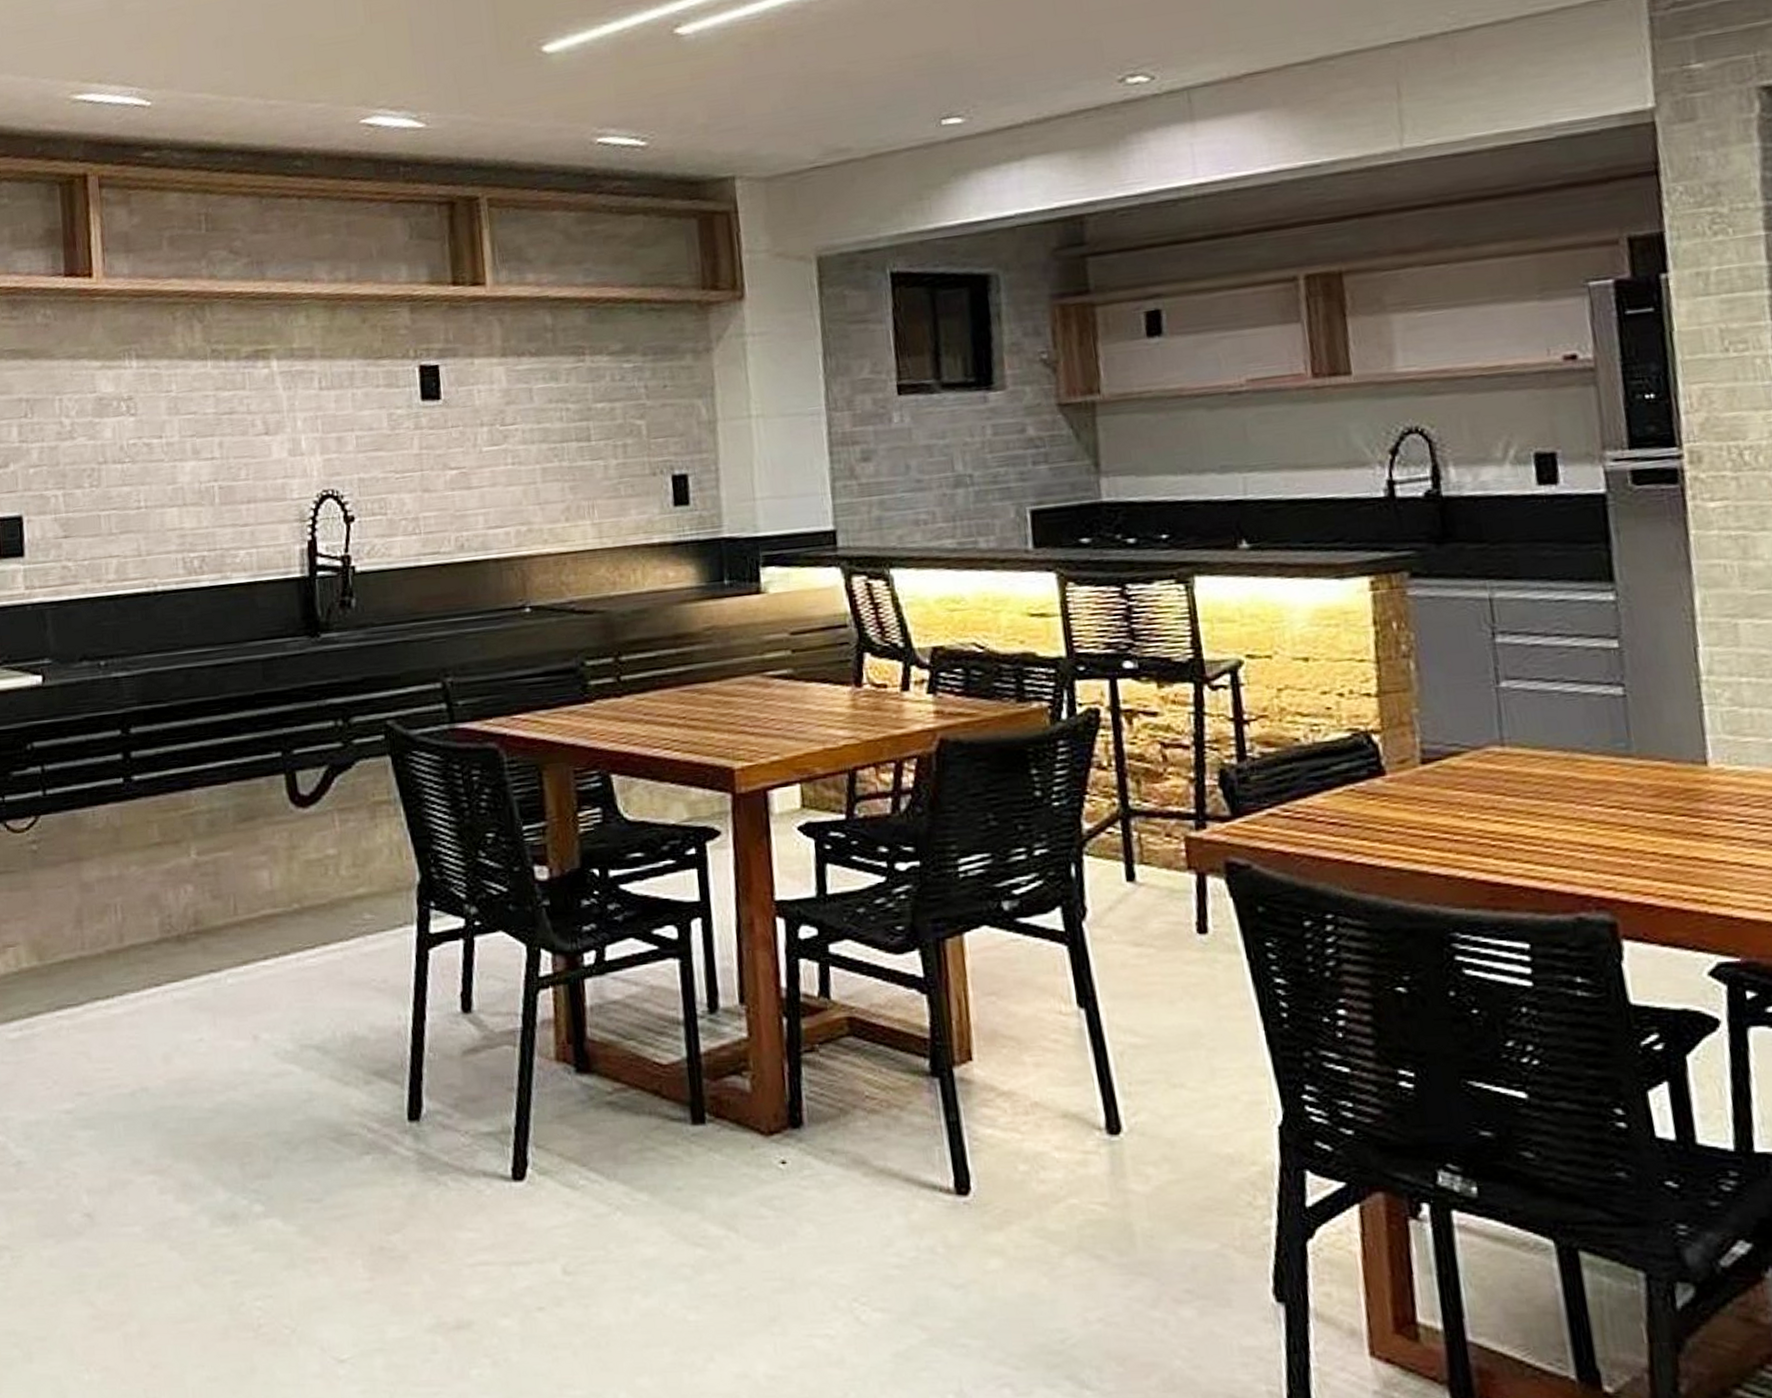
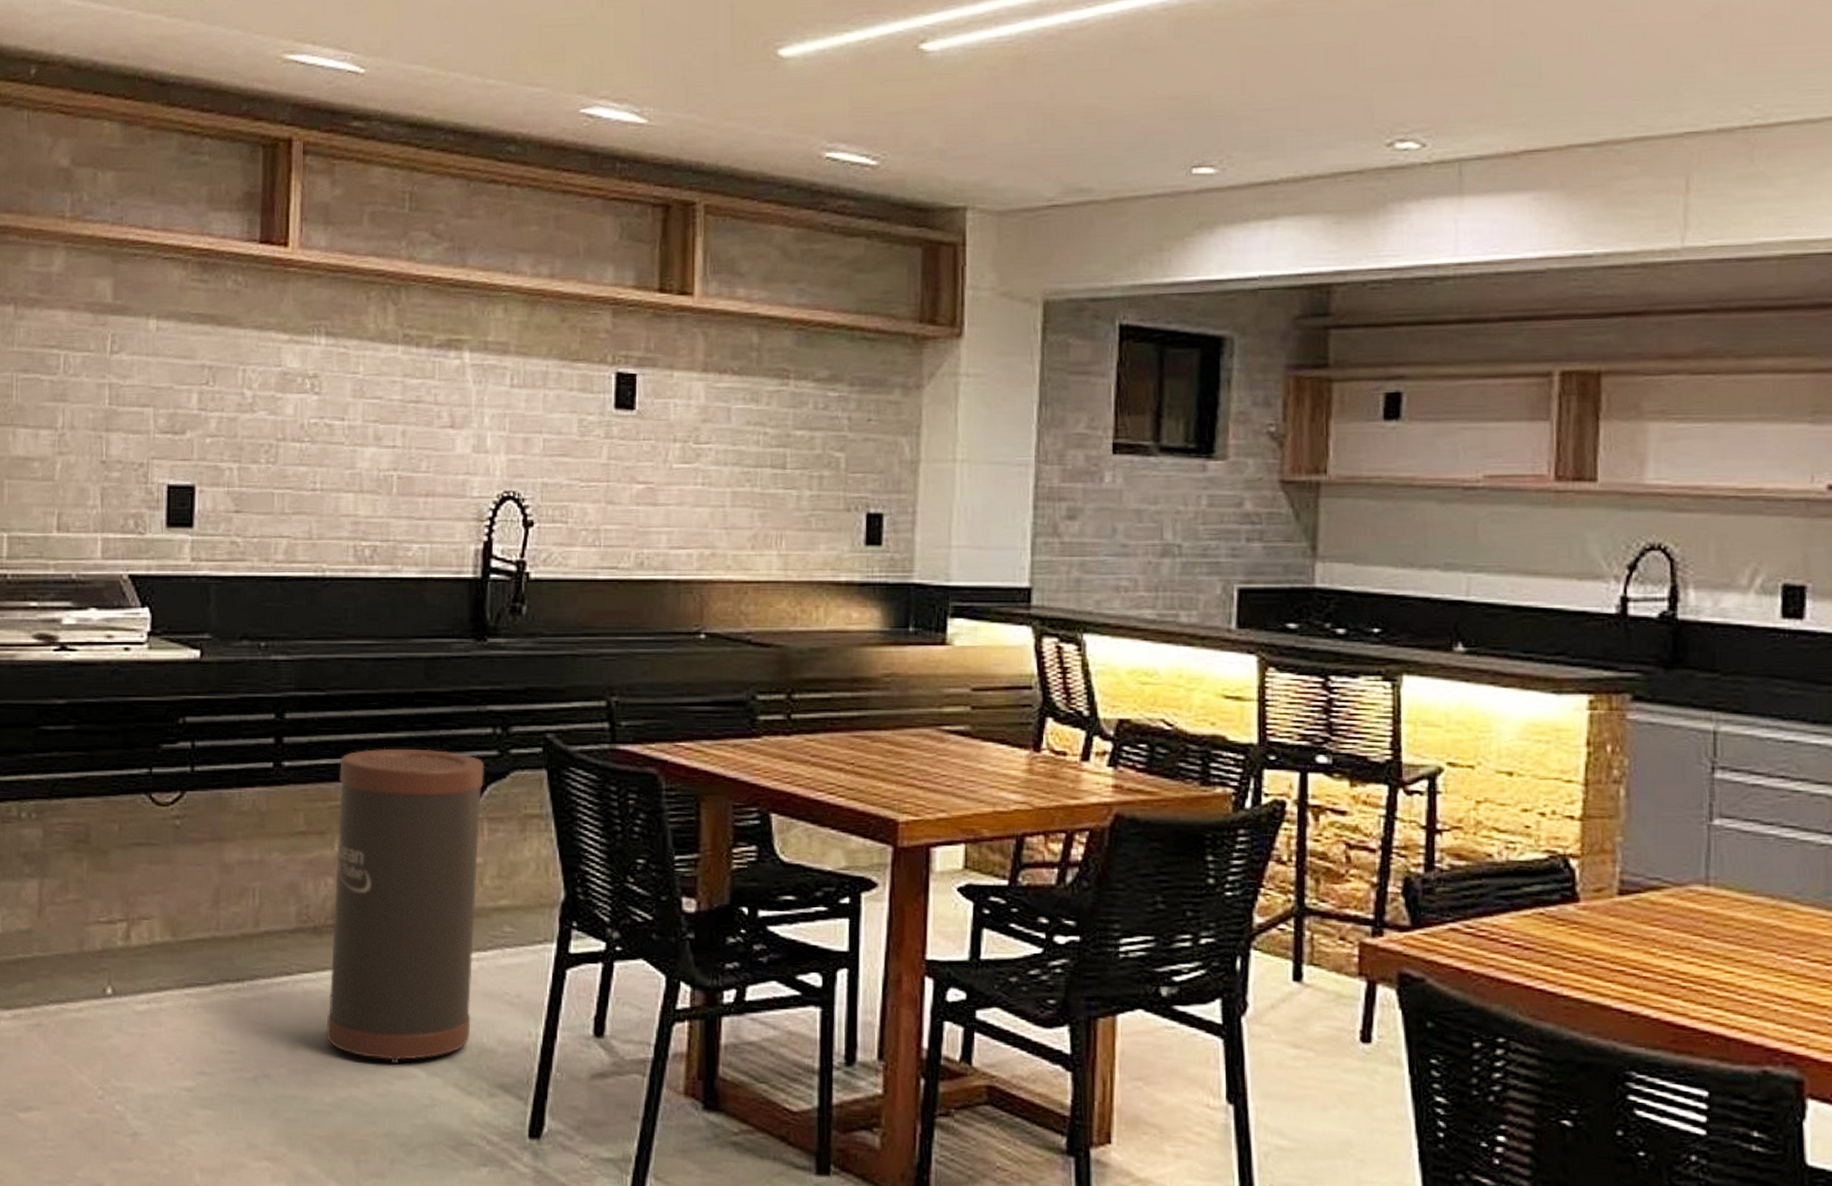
trash can: none [188,747,341,1063] -> present [326,748,485,1065]

